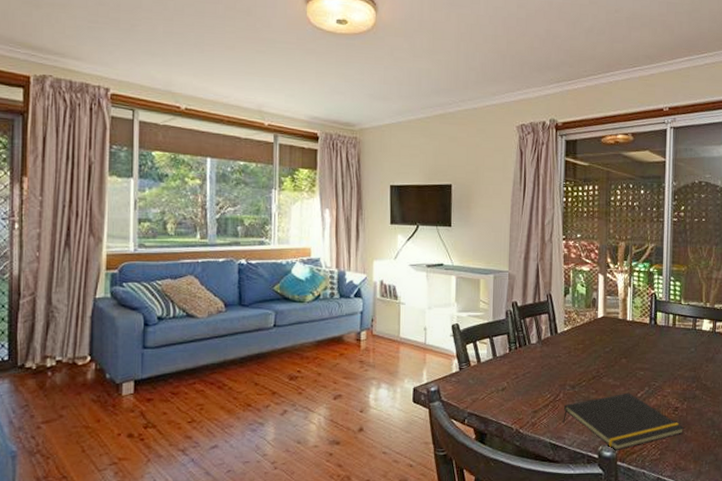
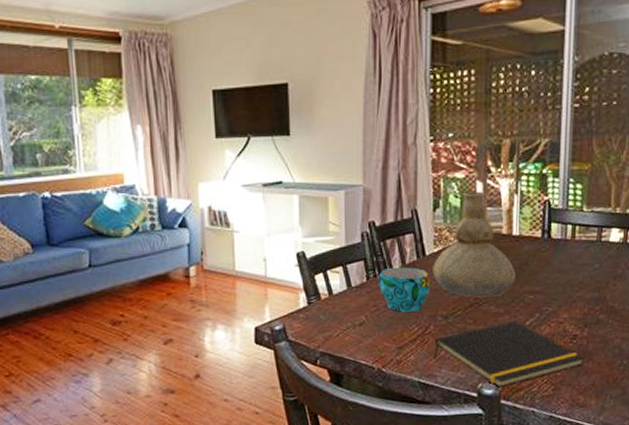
cup: none [518,341,561,381] -> present [378,266,430,312]
vase: none [563,282,629,371] -> present [433,191,516,298]

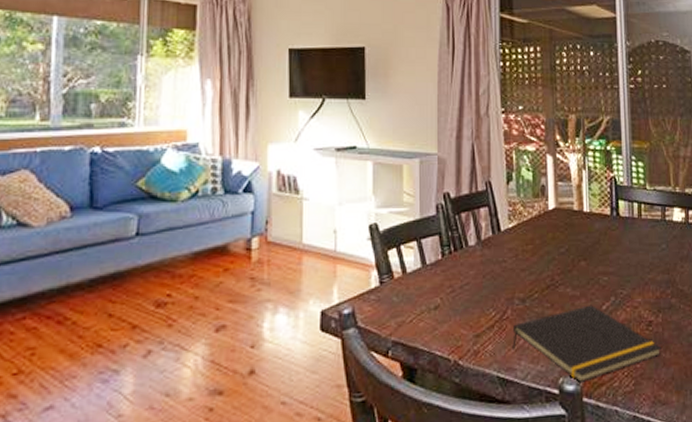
cup: present [378,266,430,312] -> none [453,243,506,294]
vase: present [433,191,516,298] -> none [508,165,589,279]

